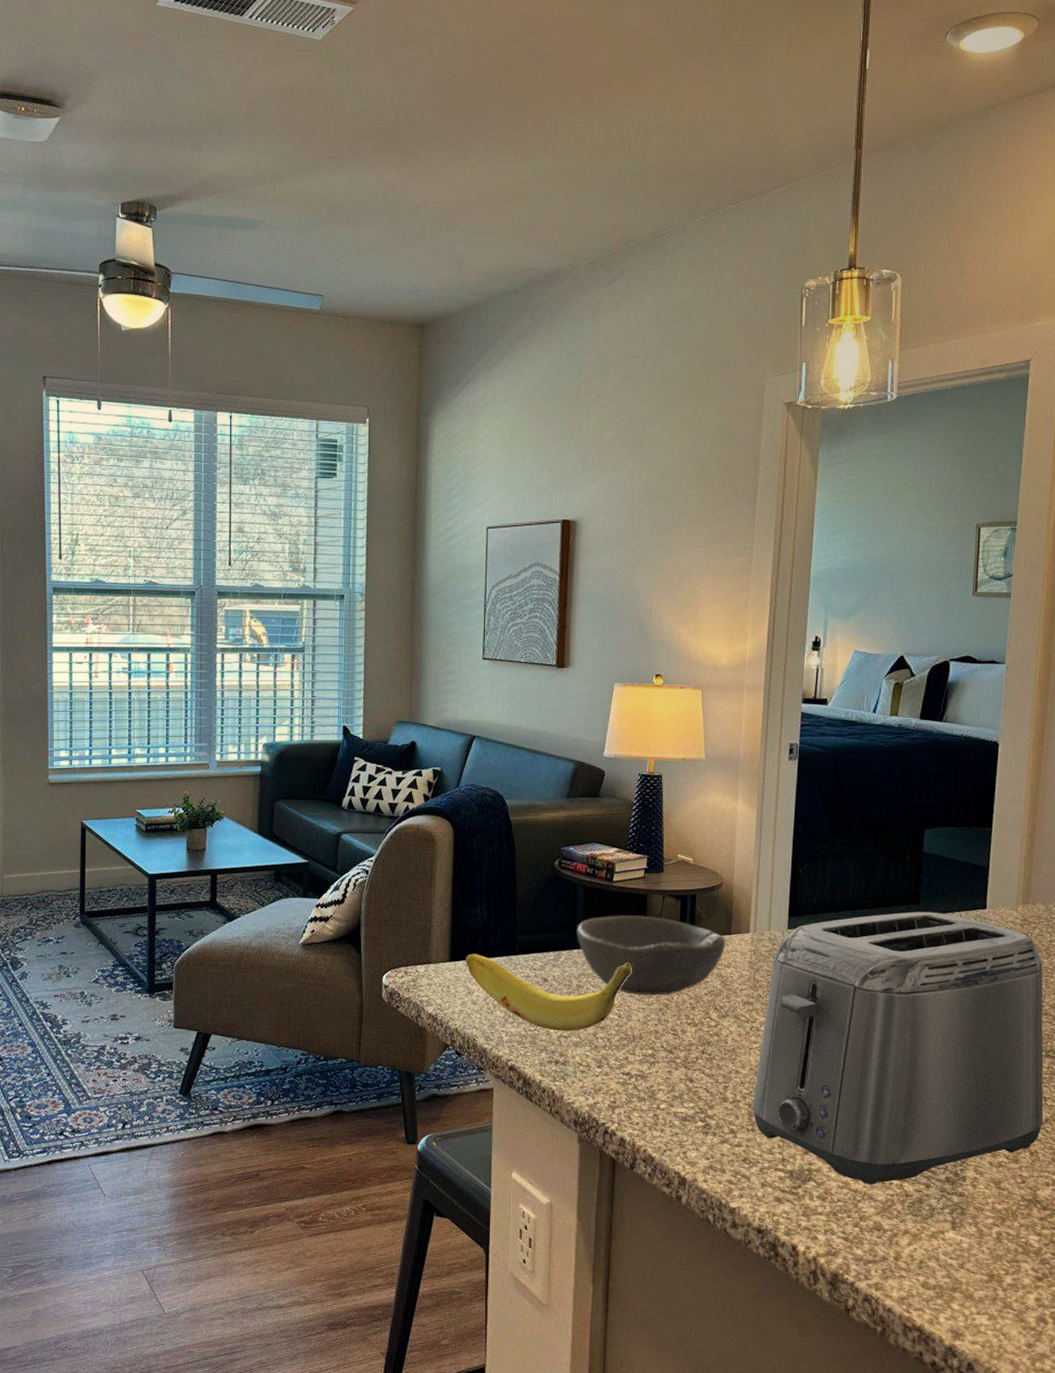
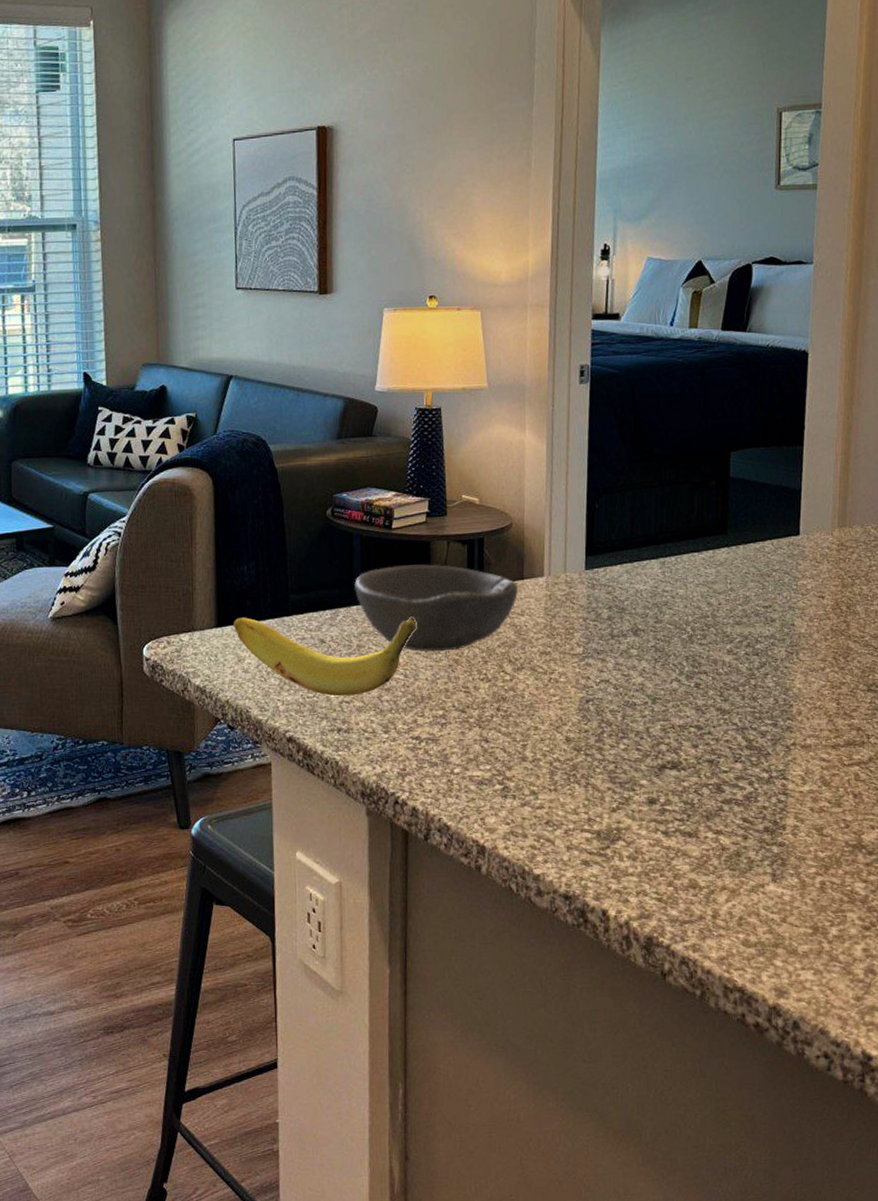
toaster: present [752,911,1044,1185] -> none [553,541,867,840]

